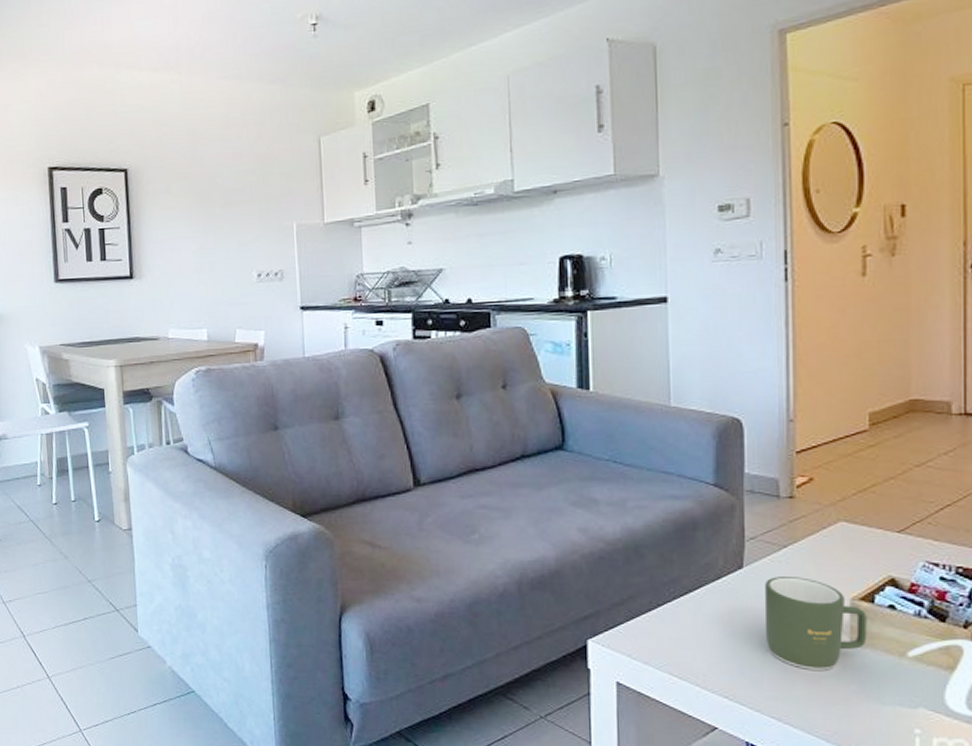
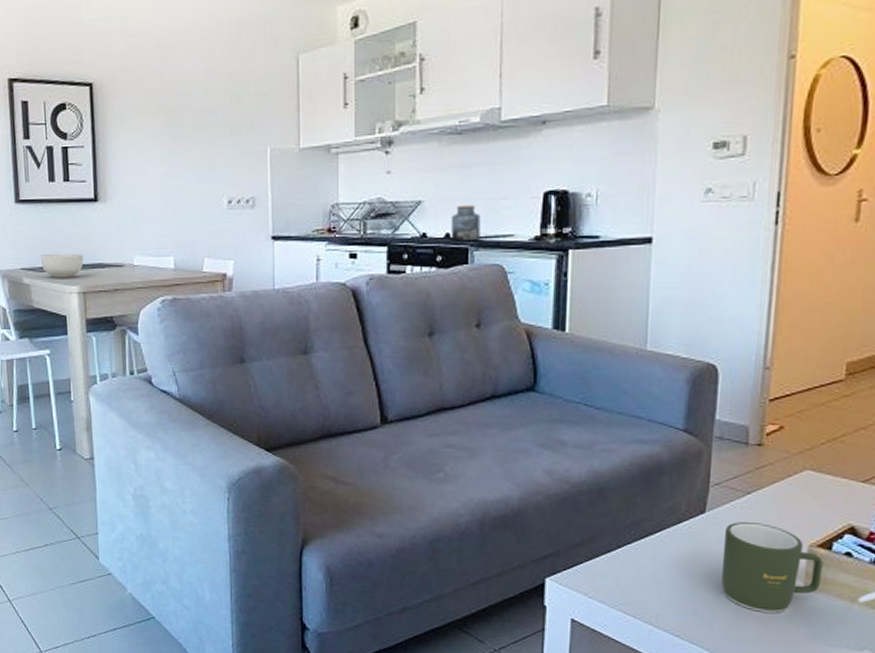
bowl: none [78,329,121,353] -> present [40,253,84,278]
jar: none [471,270,501,306] -> present [450,204,481,241]

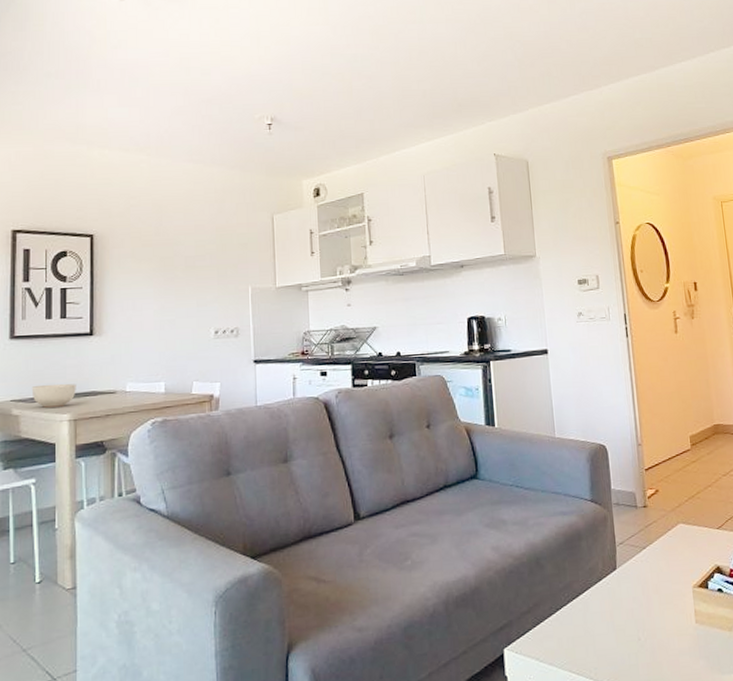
jar: present [450,204,481,241] -> none [400,328,424,358]
mug: present [721,522,823,613] -> none [633,572,707,652]

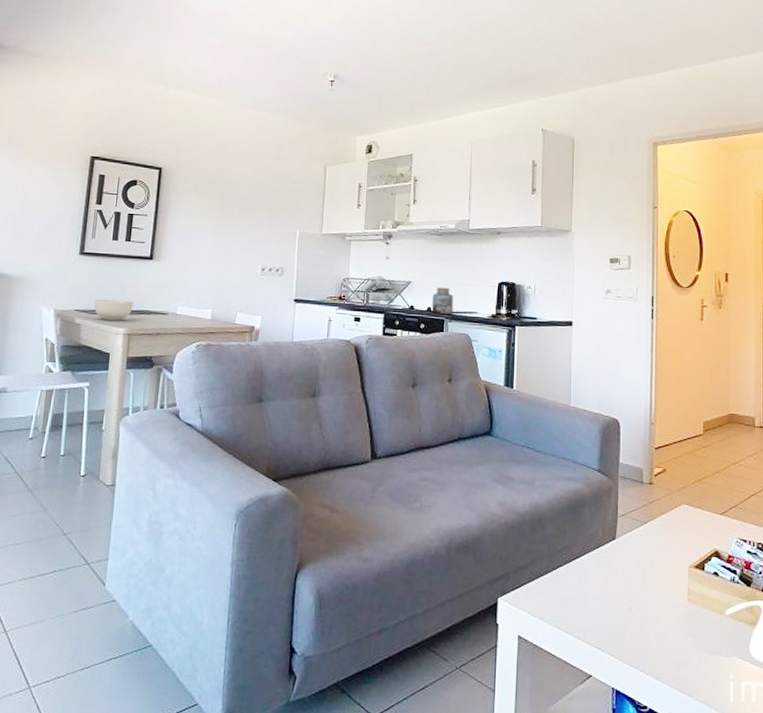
jar: none [400,328,424,358] -> present [431,287,454,314]

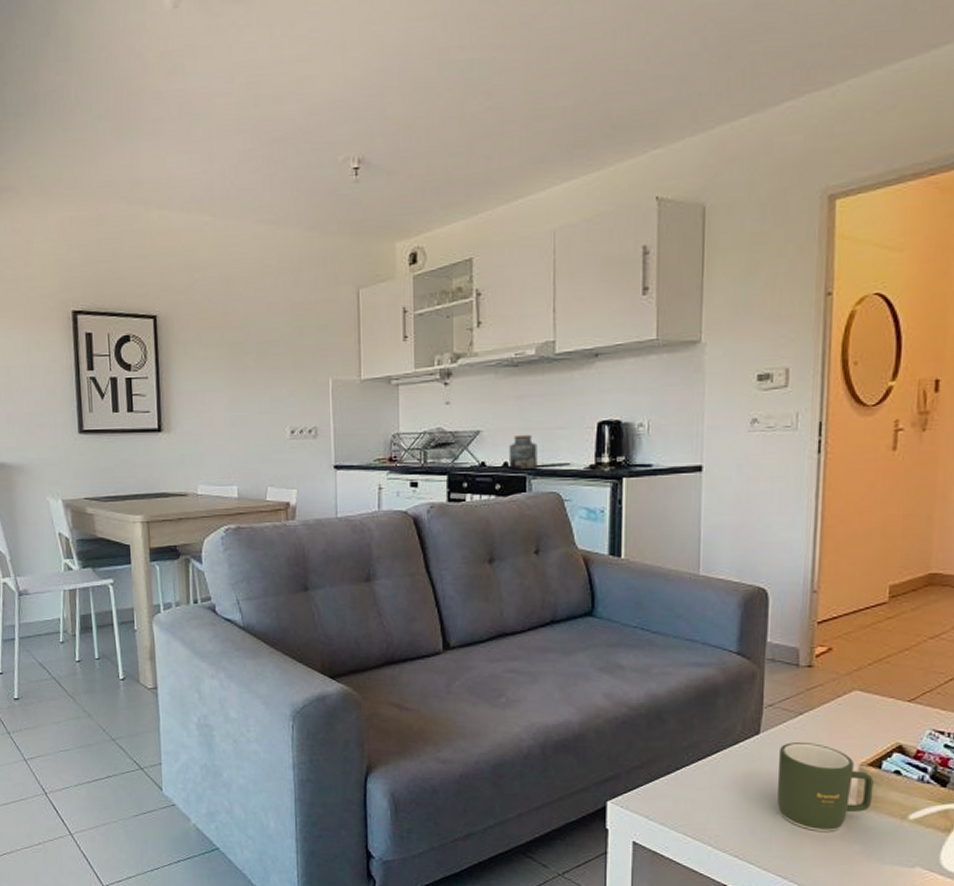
bowl: present [94,299,133,321] -> none [103,483,148,507]
mug: none [629,547,699,625] -> present [776,742,874,832]

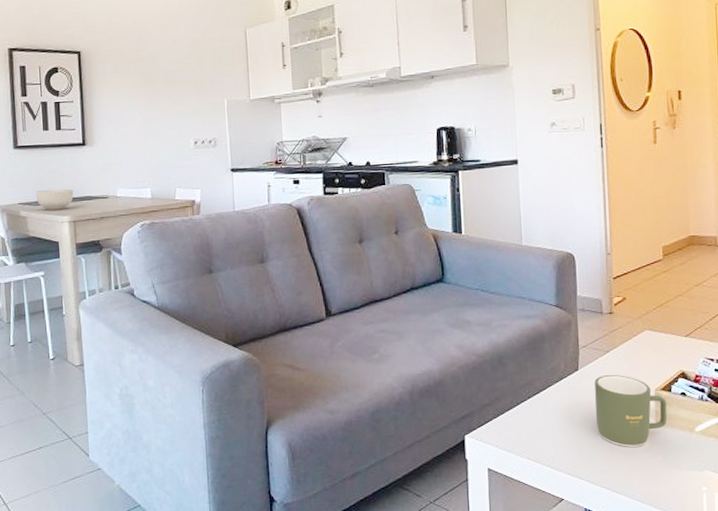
bowl: none [103,483,148,507] -> present [35,189,74,210]
jar: present [508,434,538,469] -> none [369,139,393,167]

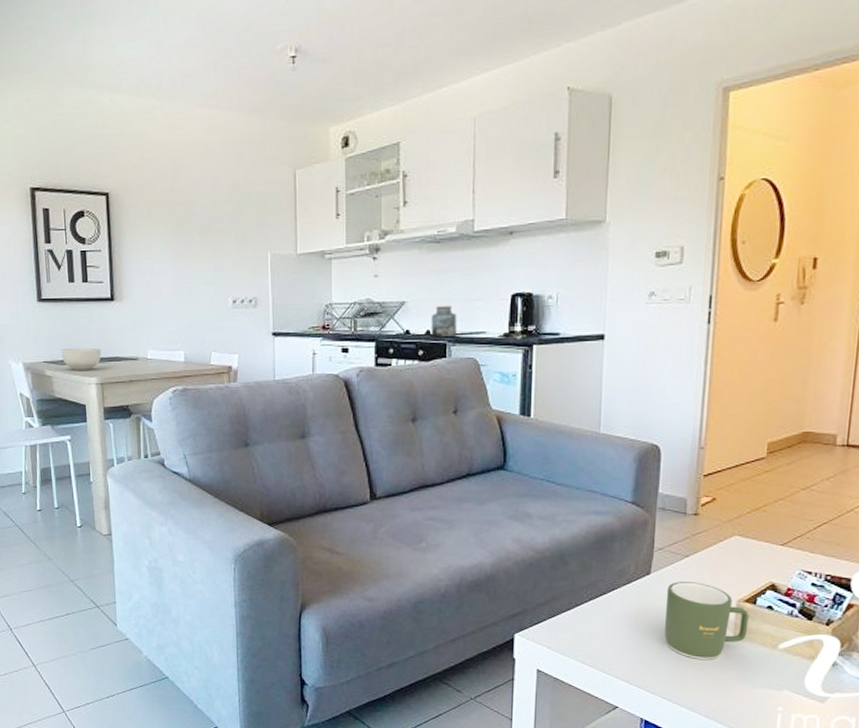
jar: none [369,139,393,167] -> present [430,305,457,337]

